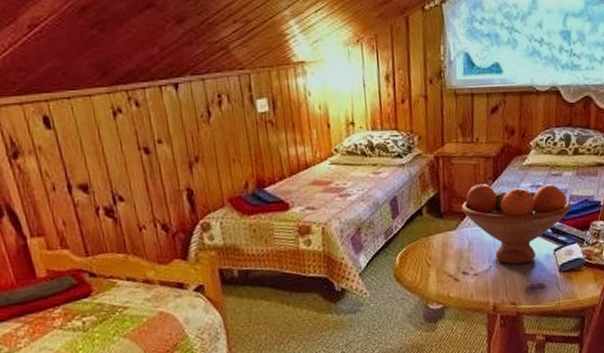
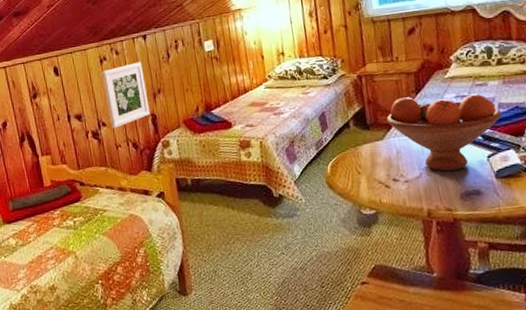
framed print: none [115,119,185,205] -> present [101,62,150,129]

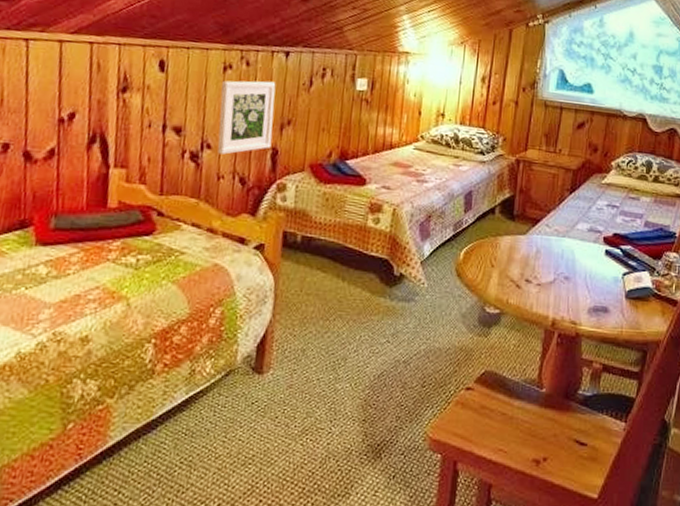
fruit bowl: present [386,93,502,171] -> none [534,194,646,282]

